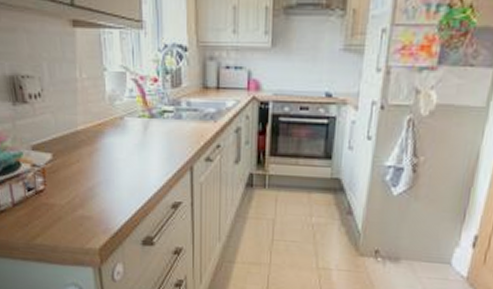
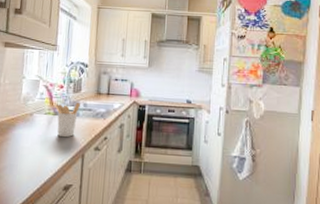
utensil holder: none [149,101,182,146] -> present [54,103,80,138]

